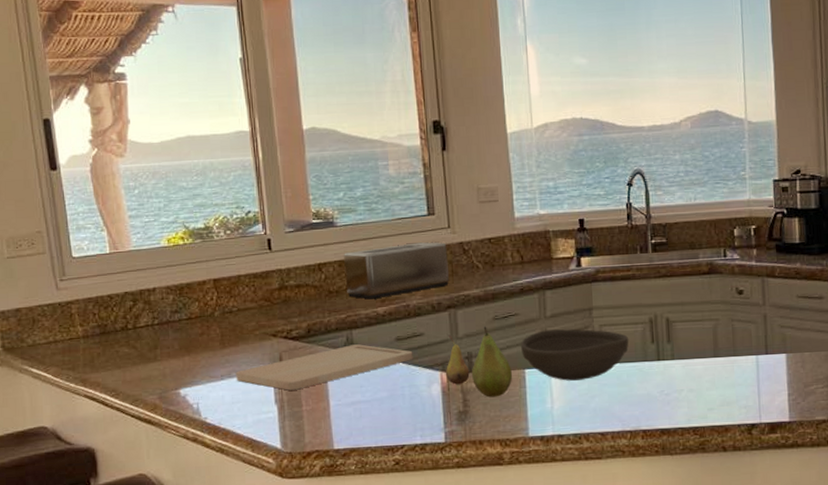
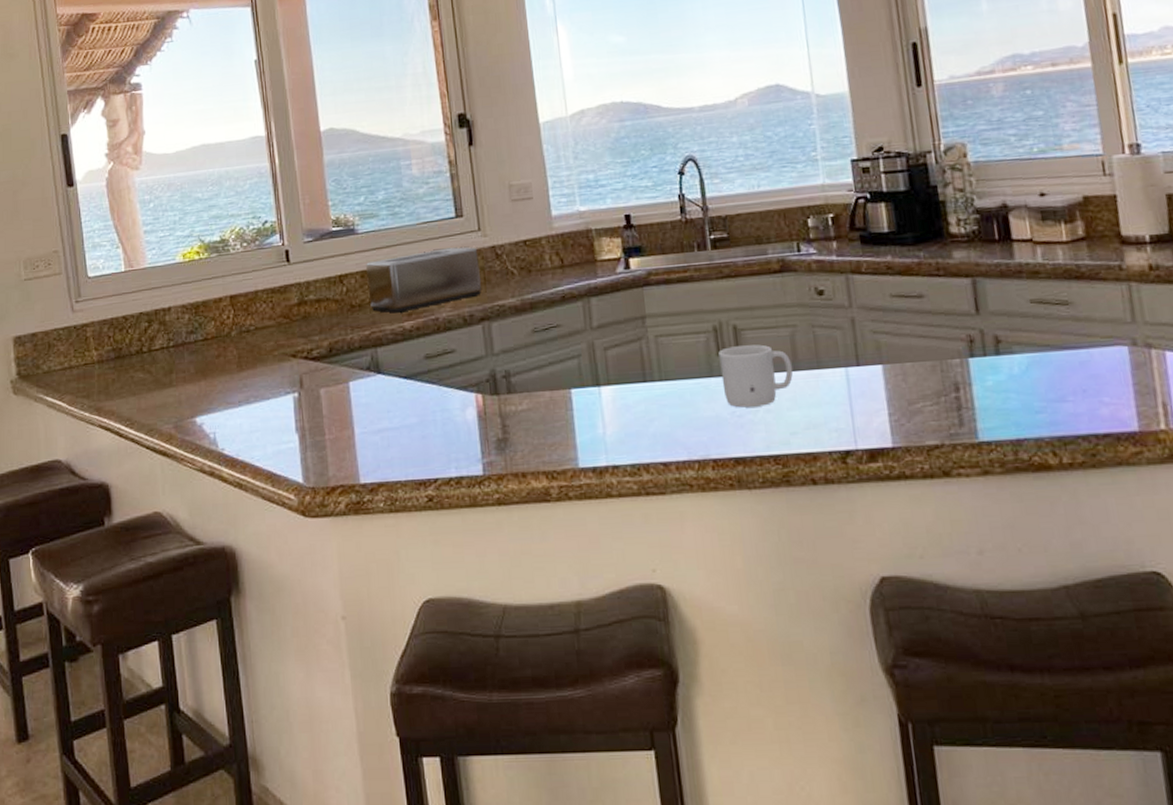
cutting board: present [236,344,413,391] -> none [254,364,445,417]
fruit: present [446,334,470,385] -> none [481,350,508,408]
fruit: present [471,326,513,398] -> none [509,340,557,423]
bowl: present [520,329,629,381] -> none [564,341,691,402]
mug: none [653,334,714,388] -> present [718,344,794,408]

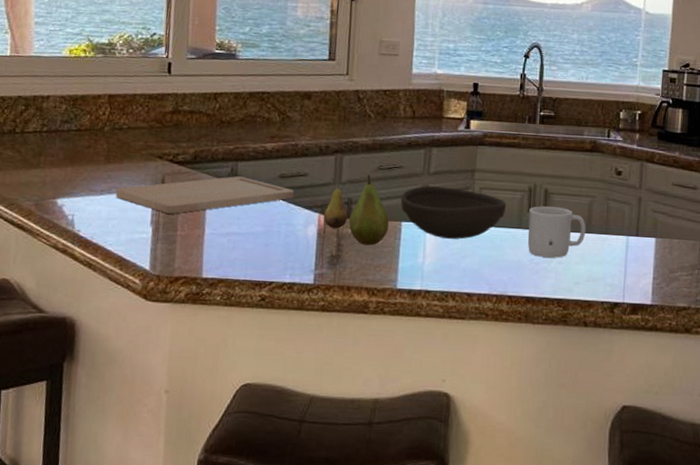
cutting board: none [254,364,445,417] -> present [115,176,295,214]
toaster: present [365,247,483,313] -> none [238,85,343,135]
fruit: none [481,350,508,408] -> present [324,178,348,229]
fruit: none [509,340,557,423] -> present [348,175,390,246]
bowl: none [564,341,691,402] -> present [400,186,507,239]

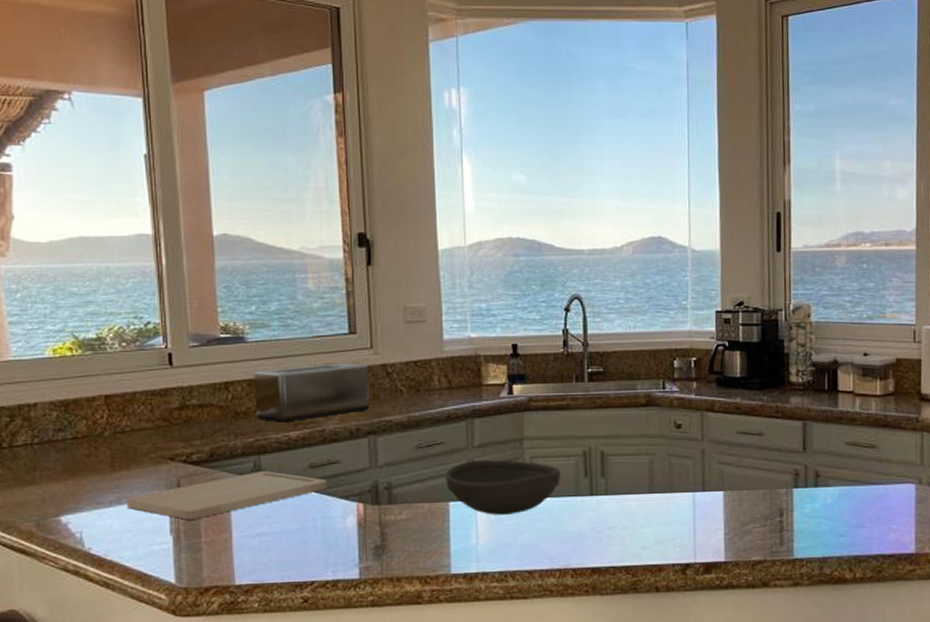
toaster: none [238,85,343,135] -> present [253,363,371,423]
fruit: present [324,178,348,229] -> none [363,463,389,517]
fruit: present [348,175,390,246] -> none [390,455,436,531]
mug: present [527,206,587,258] -> none [586,469,649,524]

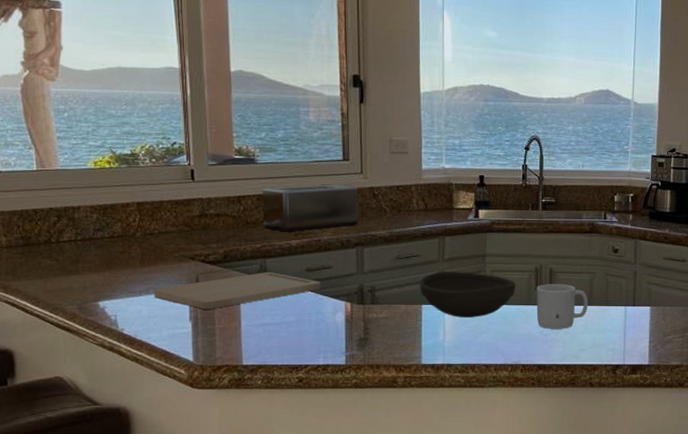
mug: none [586,469,649,524] -> present [536,284,589,329]

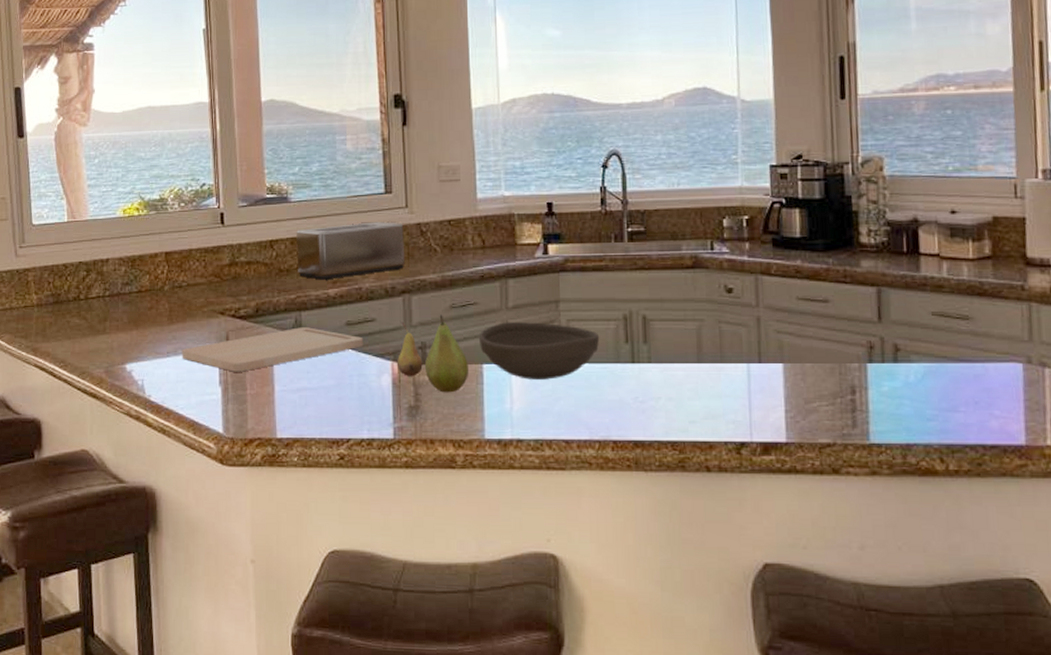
fruit: none [350,269,372,314] -> present [398,321,423,376]
fruit: none [373,264,411,328] -> present [424,315,470,393]
mug: present [536,284,589,329] -> none [627,335,697,394]

